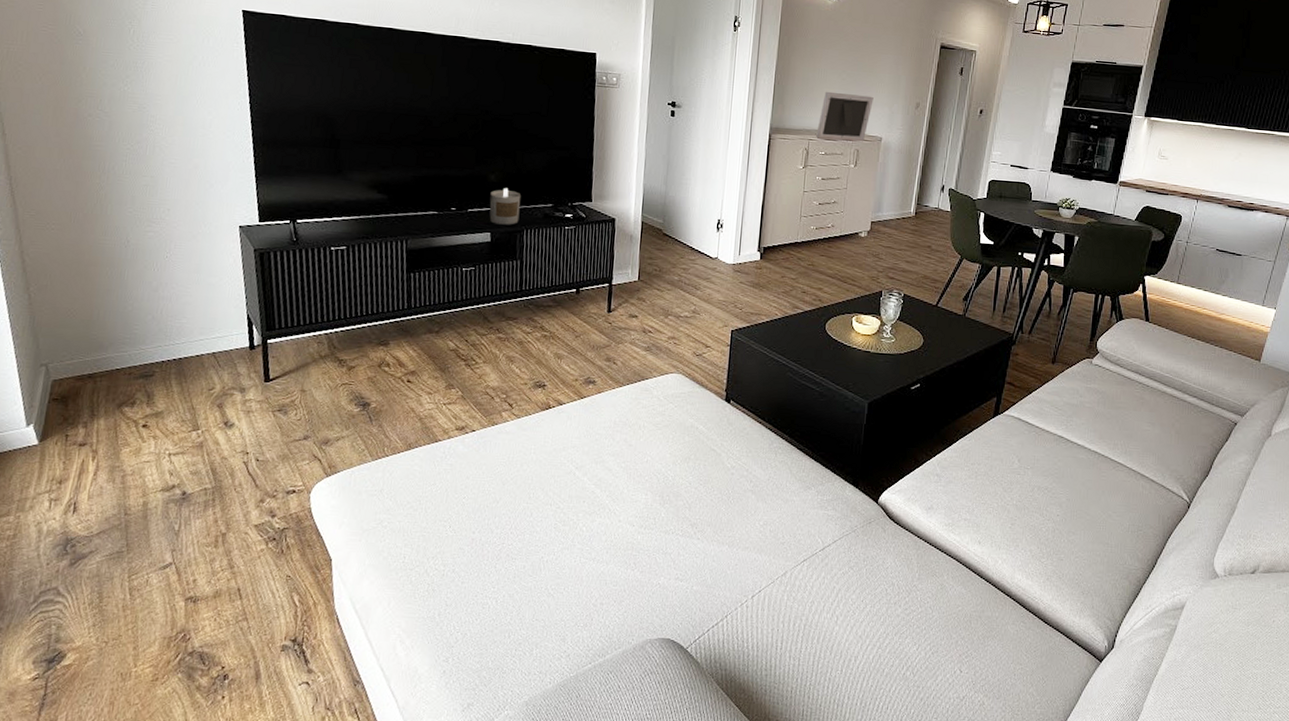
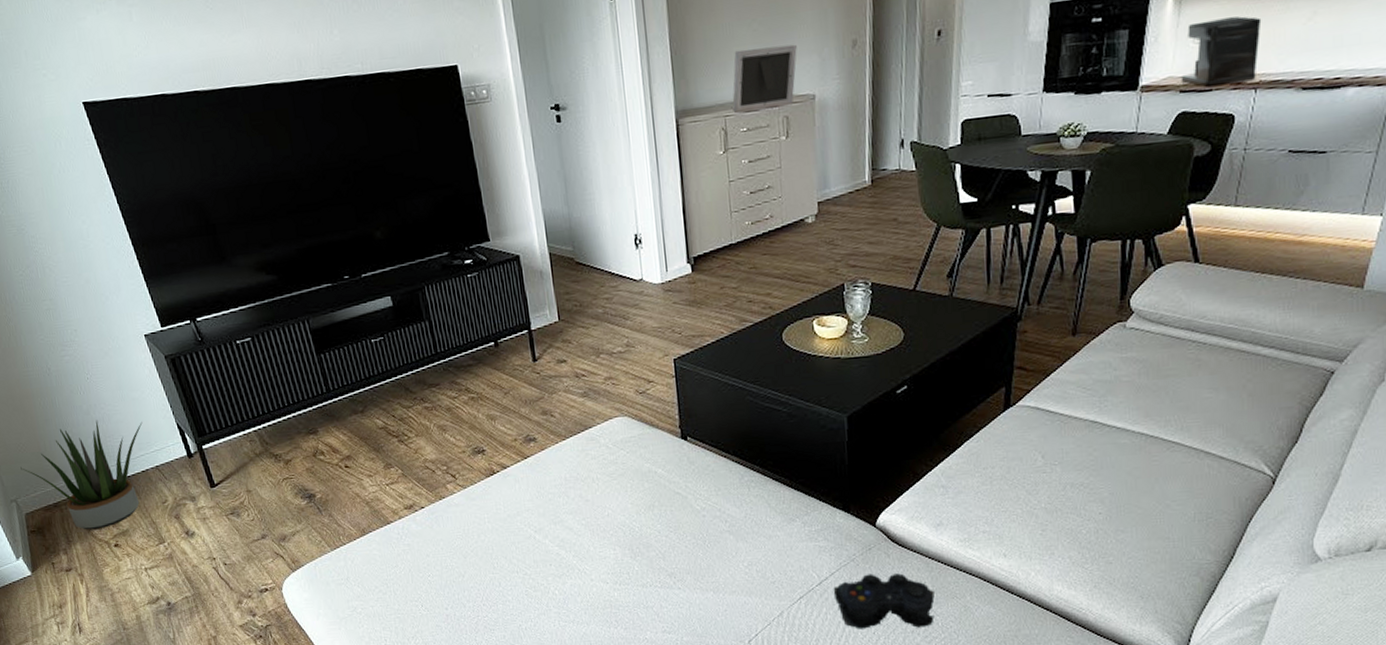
potted plant: none [63,298,212,407] -> present [20,420,143,530]
candle: present [489,188,522,225] -> none [380,243,417,286]
game controller: none [833,545,918,600] -> present [833,573,935,629]
coffee maker: none [1147,144,1205,194] -> present [1180,16,1262,88]

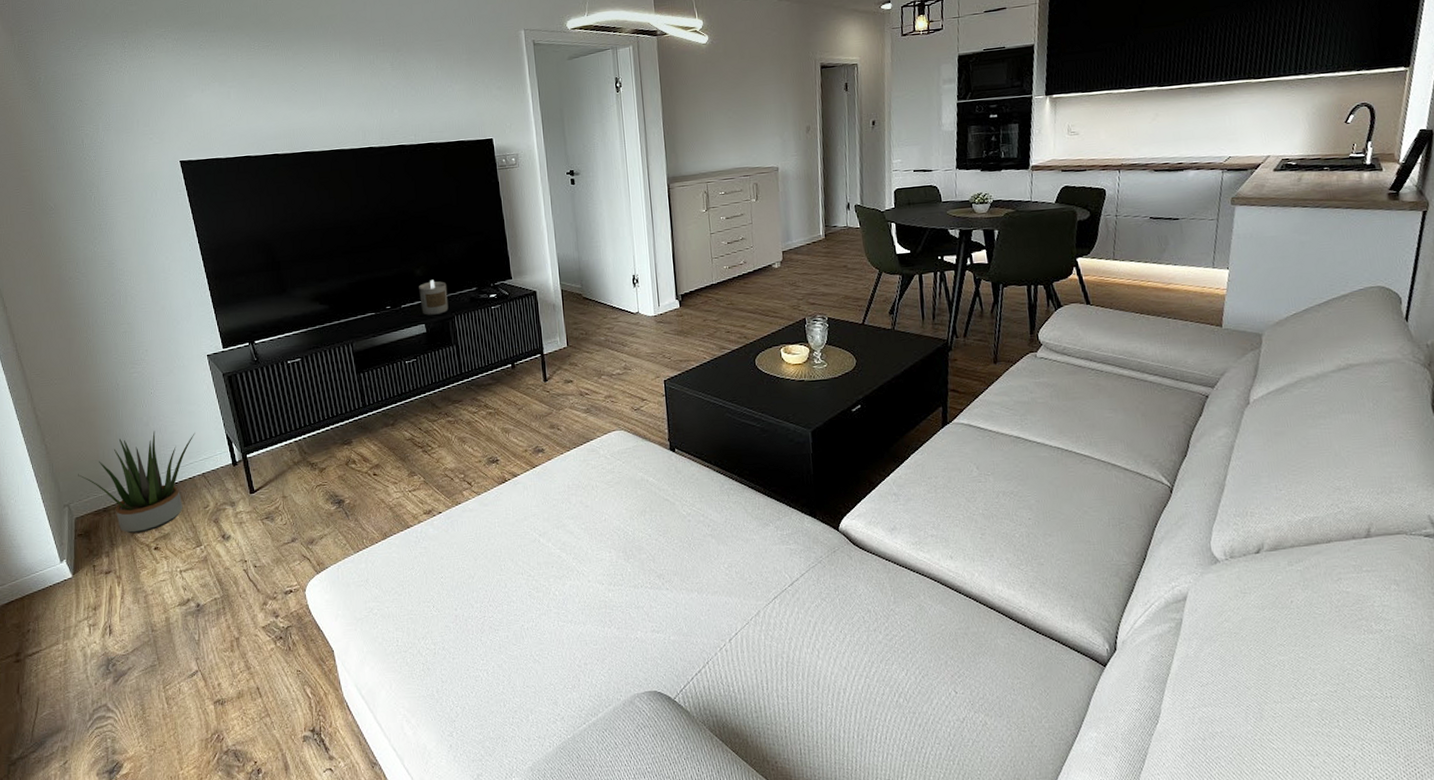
candle: none [380,243,417,286] -> present [419,279,449,315]
picture frame: present [732,44,797,114] -> none [712,129,764,181]
game controller: present [833,573,935,629] -> none [803,574,894,628]
coffee maker: present [1180,16,1262,88] -> none [1061,116,1119,169]

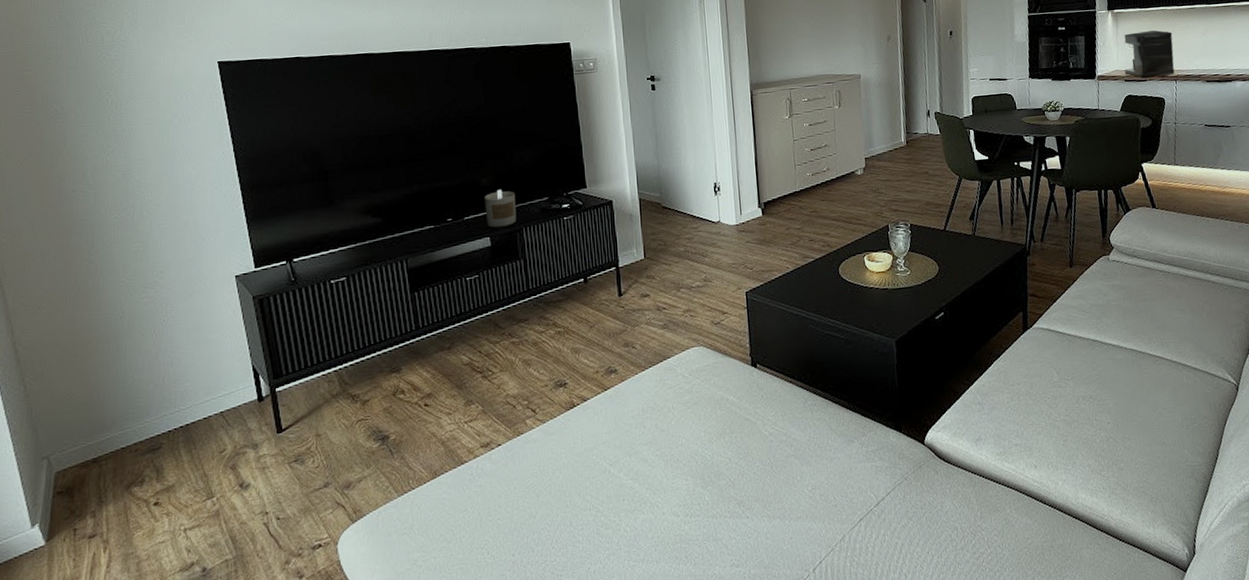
potted plant: present [78,430,195,534] -> none [63,364,215,488]
coffee maker: none [1061,116,1119,169] -> present [1124,30,1175,79]

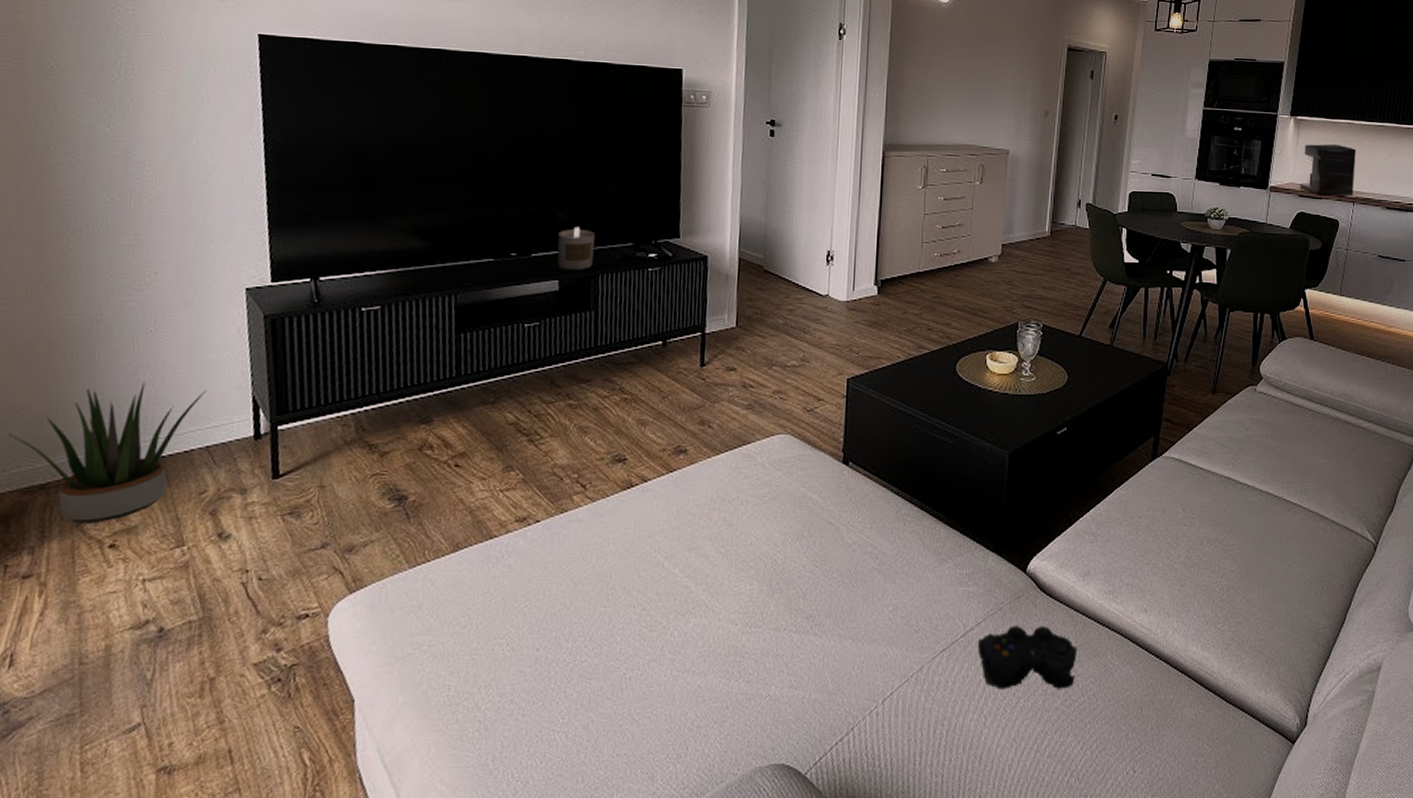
potted plant: none [63,364,215,488] -> present [9,382,207,523]
game controller: none [889,489,981,550] -> present [977,625,1077,689]

